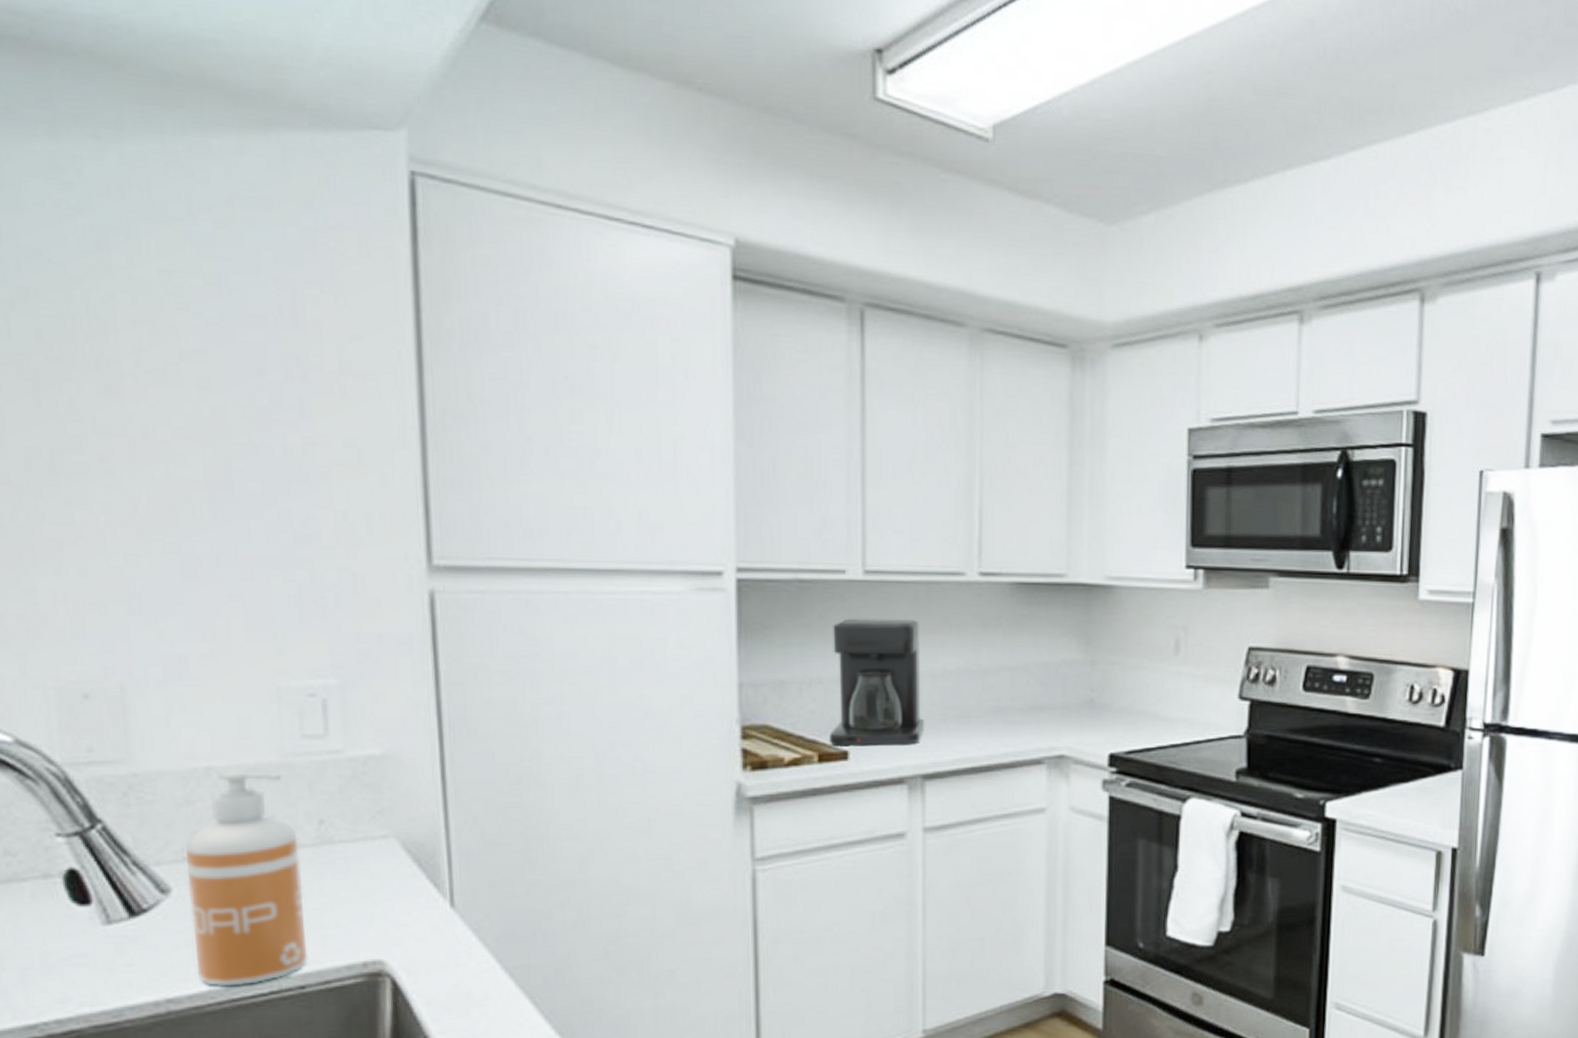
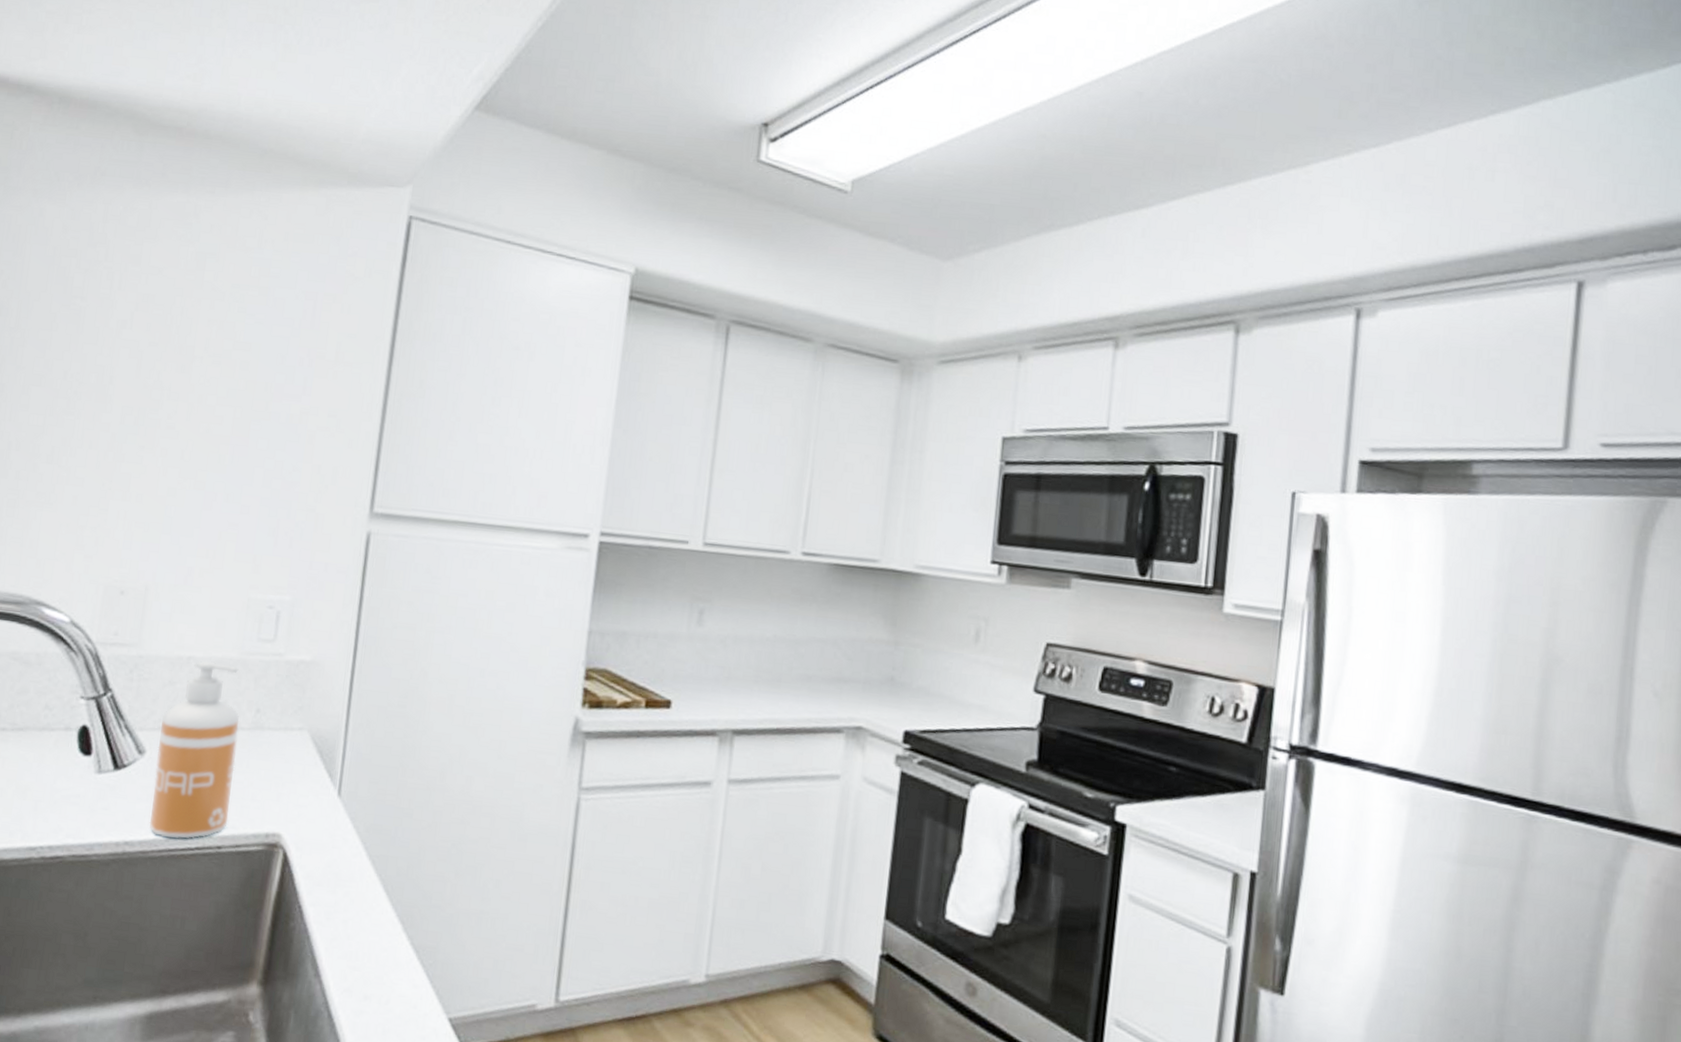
coffee maker: present [830,619,925,745] -> none [657,584,745,701]

